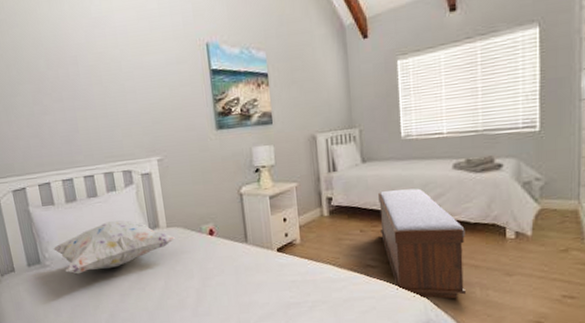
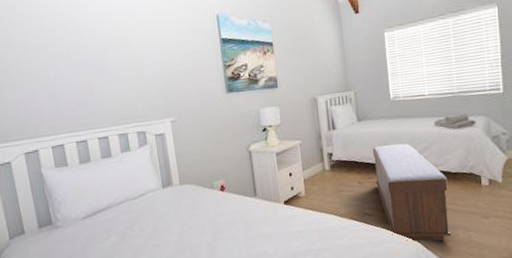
decorative pillow: present [54,220,176,274] -> none [66,179,189,234]

